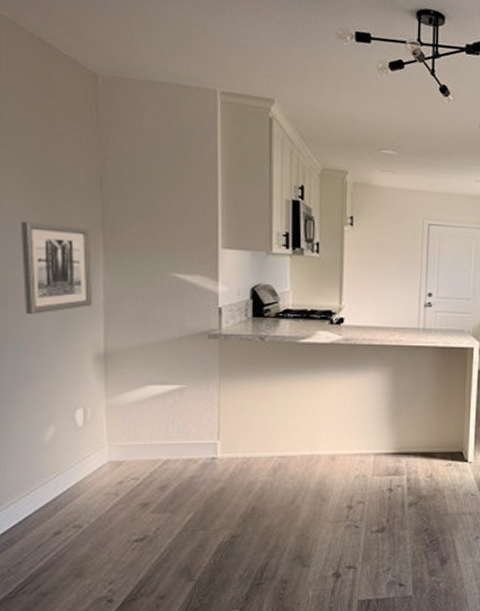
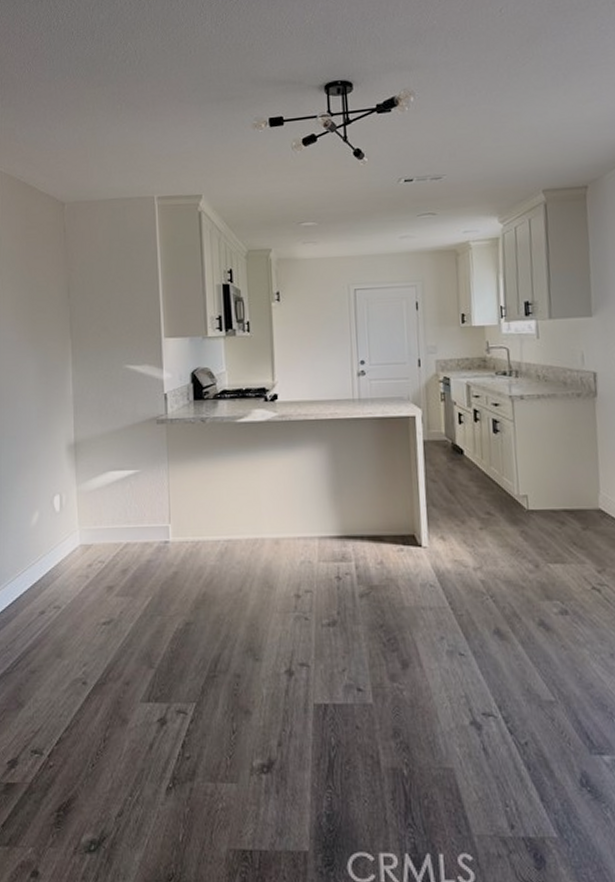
wall art: present [21,221,92,314] -> none [13,332,64,412]

